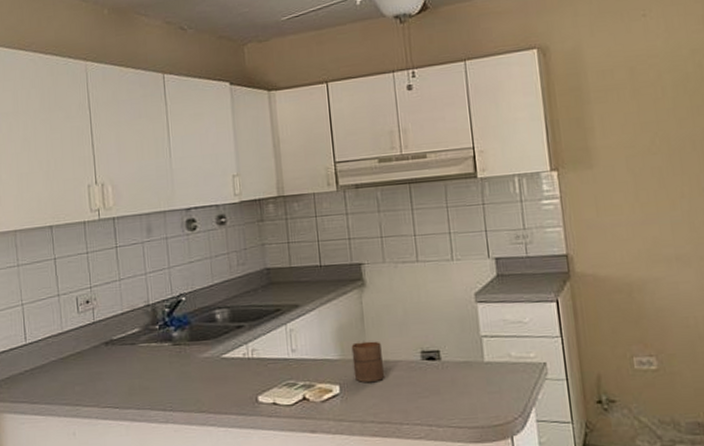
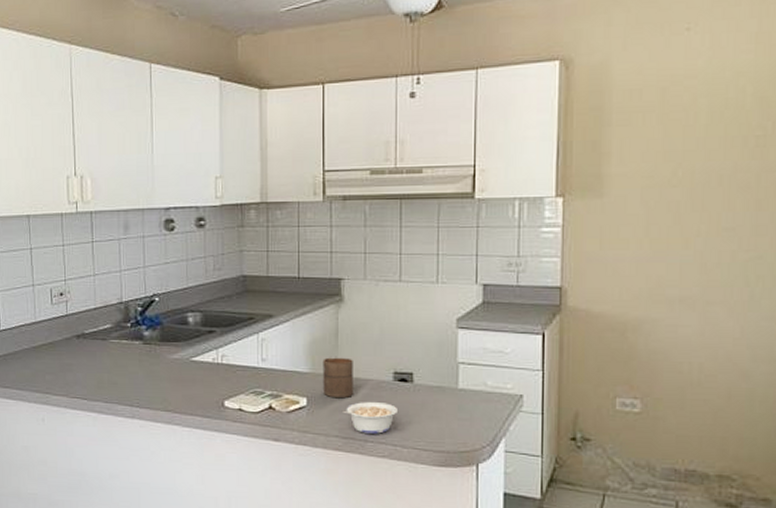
legume: none [374,382,429,416] -> present [341,401,397,434]

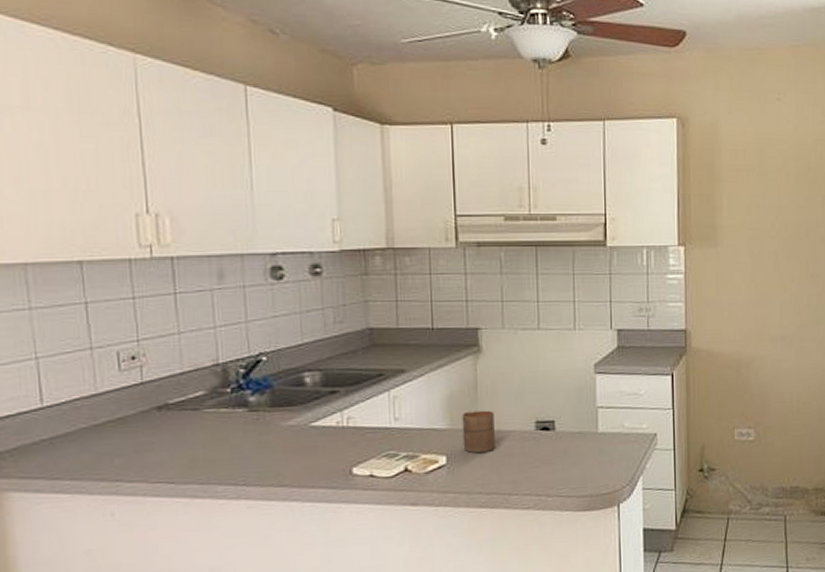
legume: present [341,401,397,434] -> none [484,452,541,487]

